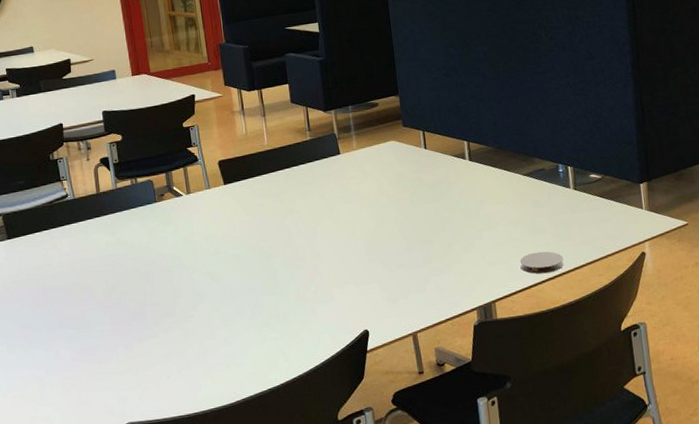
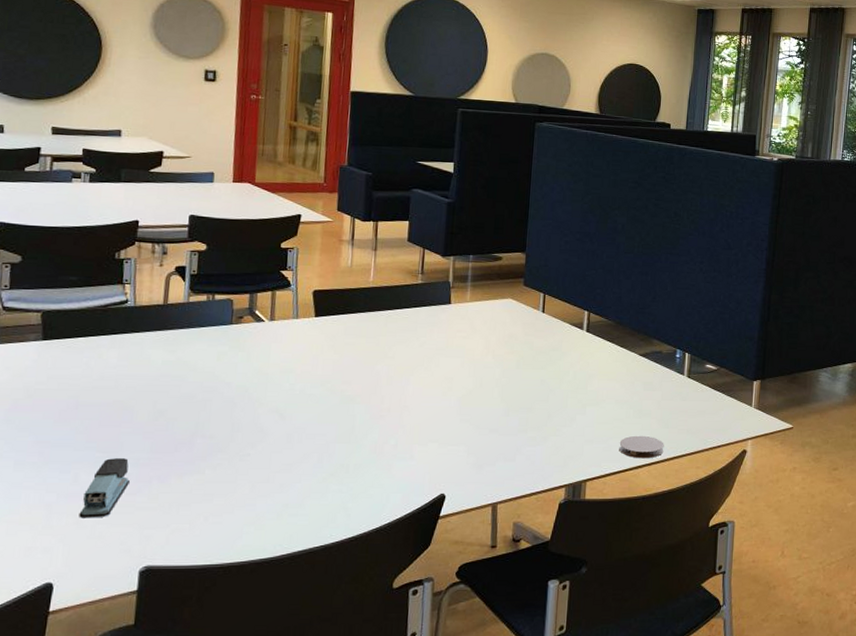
stapler: none [66,332,100,388] -> present [79,458,130,518]

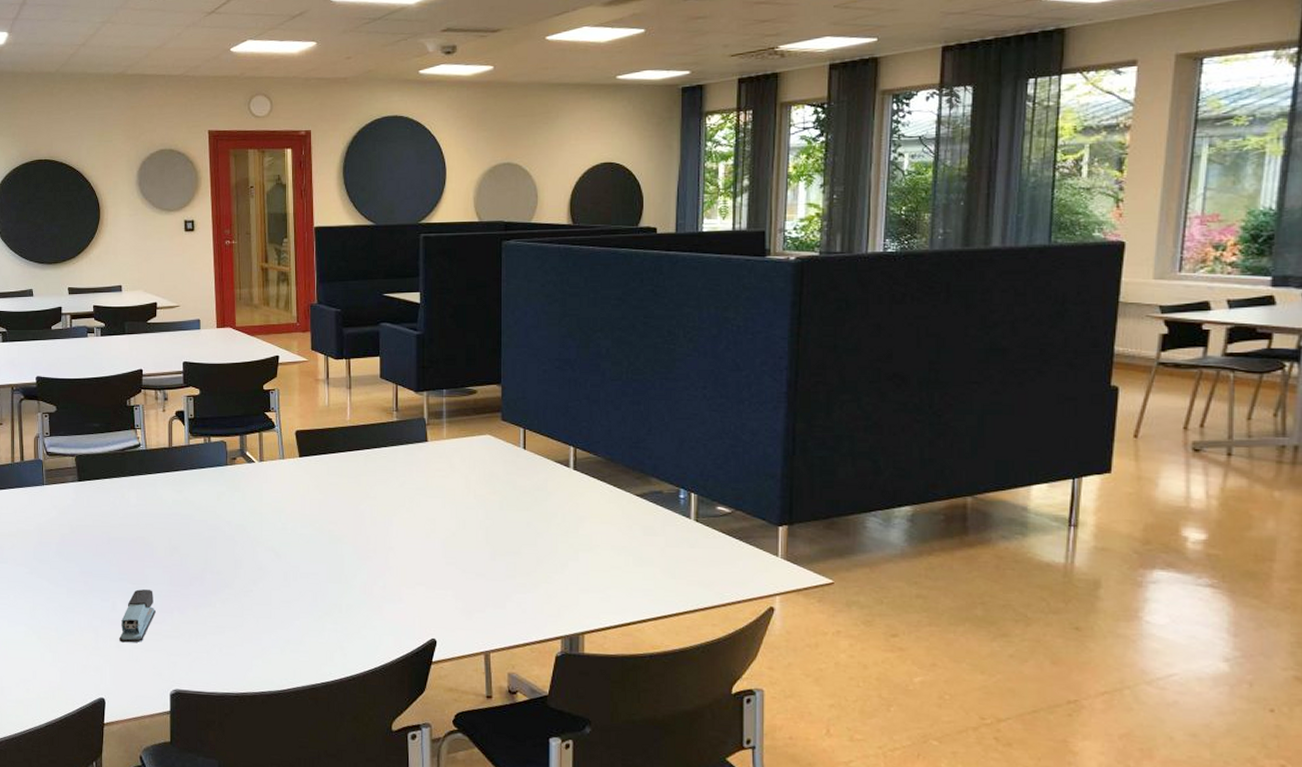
coaster: present [619,435,664,459] -> none [619,585,672,612]

